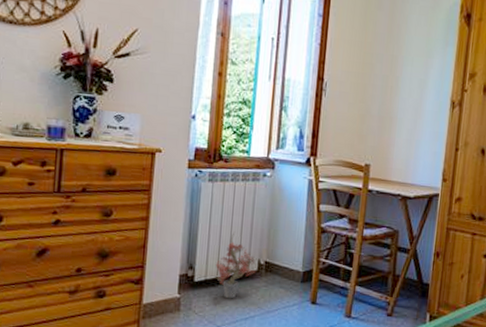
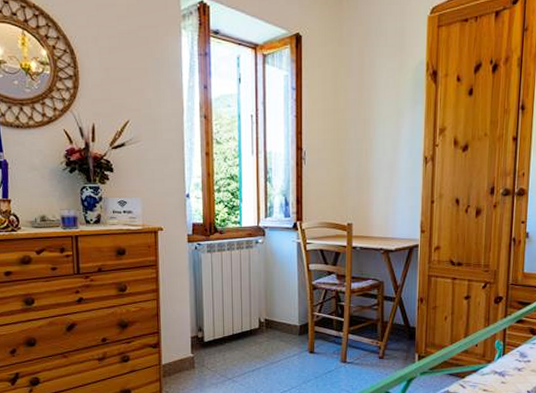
potted plant: present [215,231,256,299] -> none [222,295,257,355]

